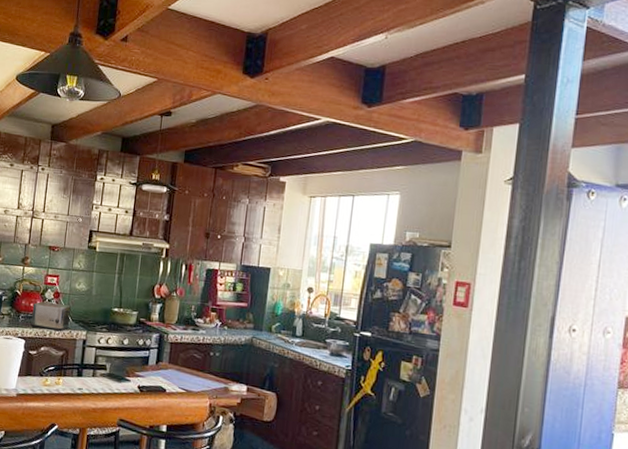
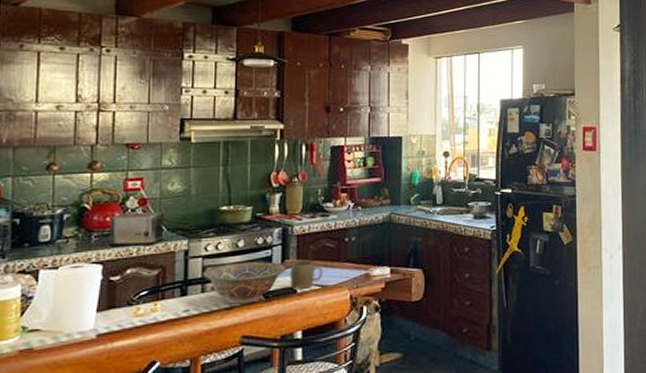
bowl: none [94,356,160,394] -> present [202,261,287,304]
mug: none [161,364,190,391] -> present [289,260,323,289]

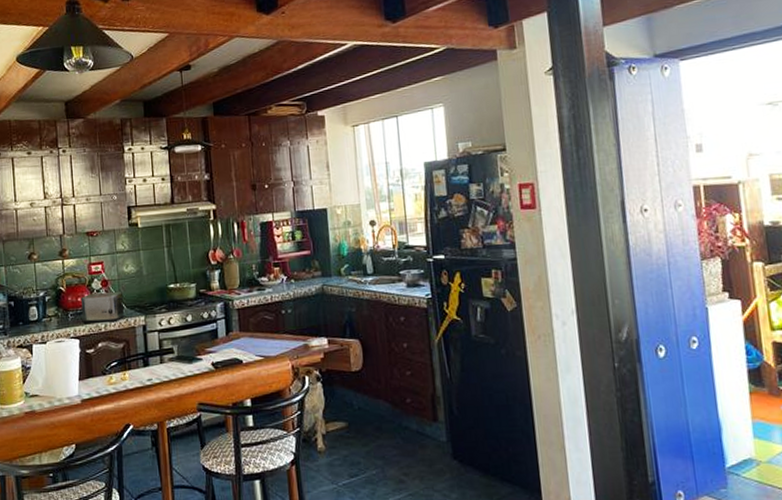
bowl: present [202,261,287,304] -> none [159,334,231,374]
mug: present [289,260,323,289] -> none [234,332,265,360]

